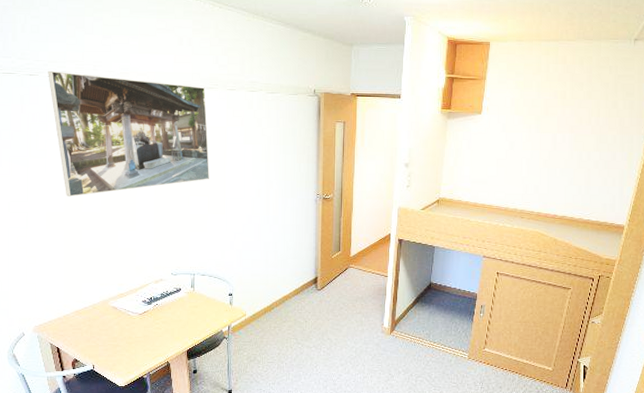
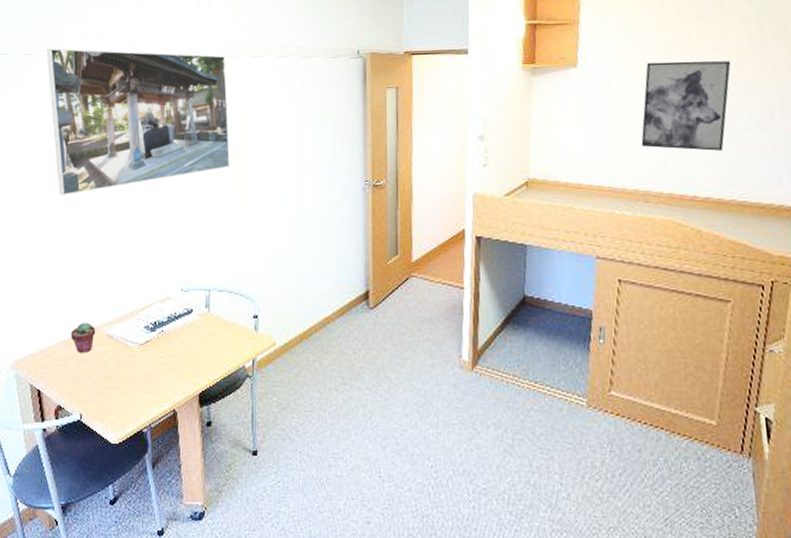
potted succulent: none [81,297,103,321] -> present [70,322,96,354]
wall art: none [522,114,591,183] -> present [641,61,731,151]

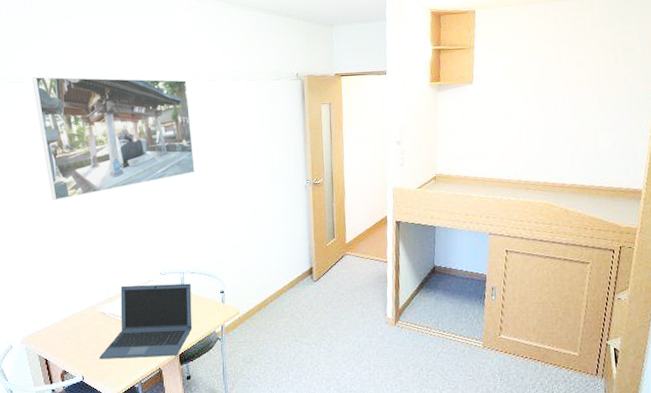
potted succulent: present [70,322,96,354] -> none [69,303,91,329]
laptop: none [102,302,218,395] -> present [100,283,192,360]
wall art: present [641,61,731,151] -> none [523,76,592,148]

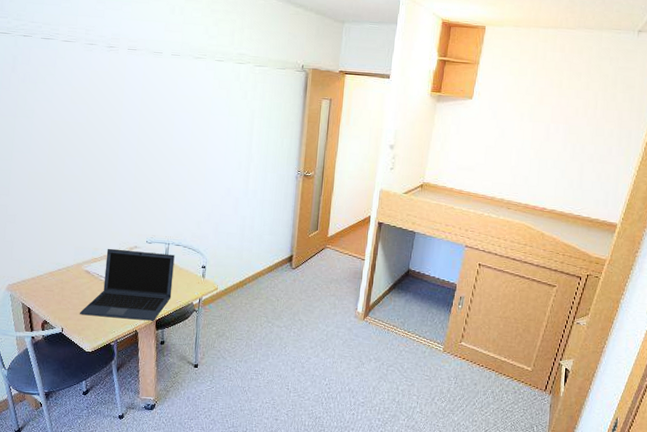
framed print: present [32,76,195,200] -> none [41,32,194,158]

